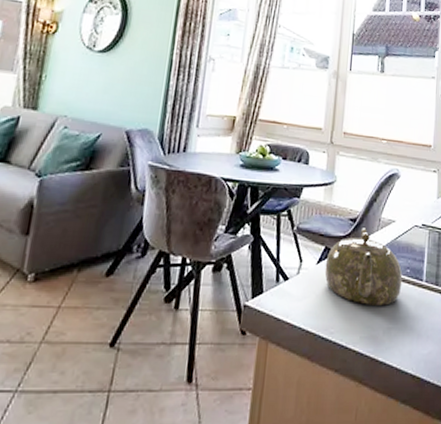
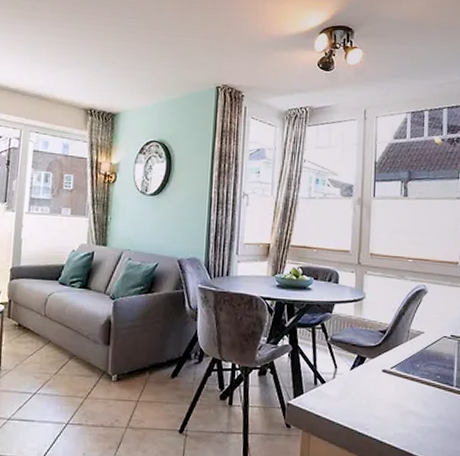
teapot: present [324,228,403,306] -> none [358,339,433,407]

